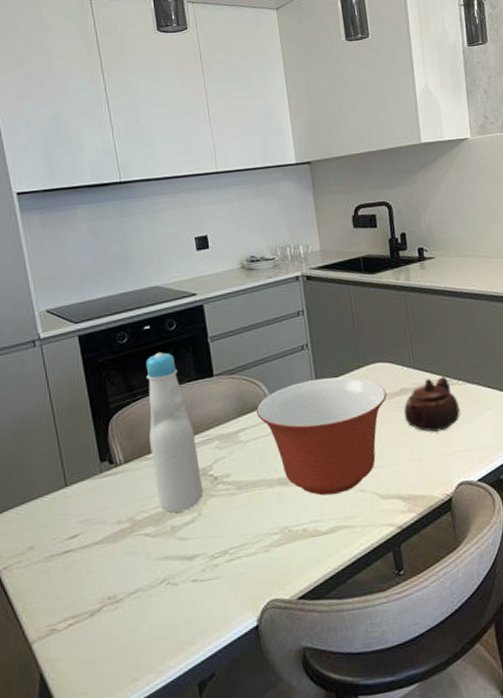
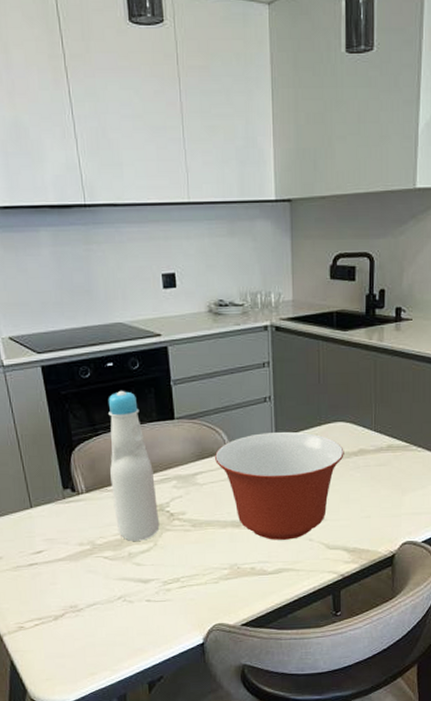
teapot: present [404,376,460,432] -> none [359,441,415,493]

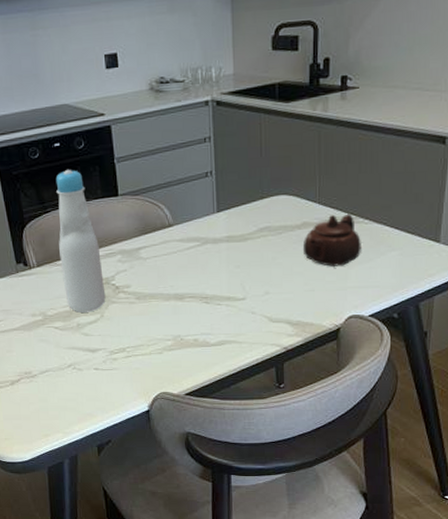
mixing bowl: present [214,431,344,540] -> none [157,205,287,313]
teapot: none [359,441,415,493] -> present [302,213,361,267]

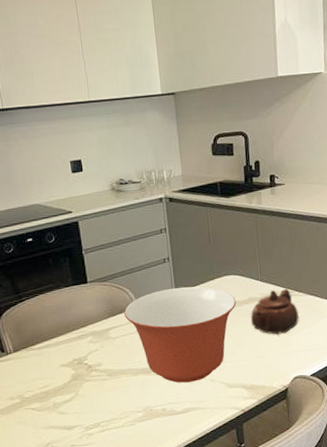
bottle: present [55,169,106,313] -> none [29,261,80,393]
mixing bowl: none [157,205,287,313] -> present [123,286,236,383]

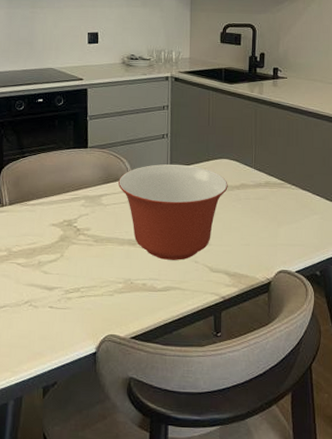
teapot: present [250,288,299,335] -> none [240,179,289,225]

